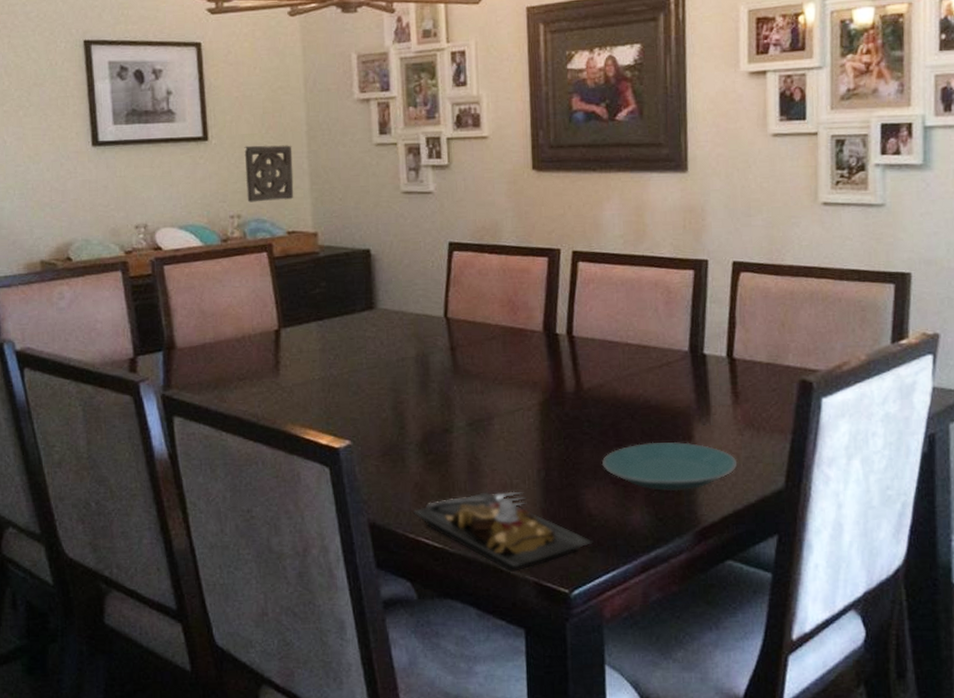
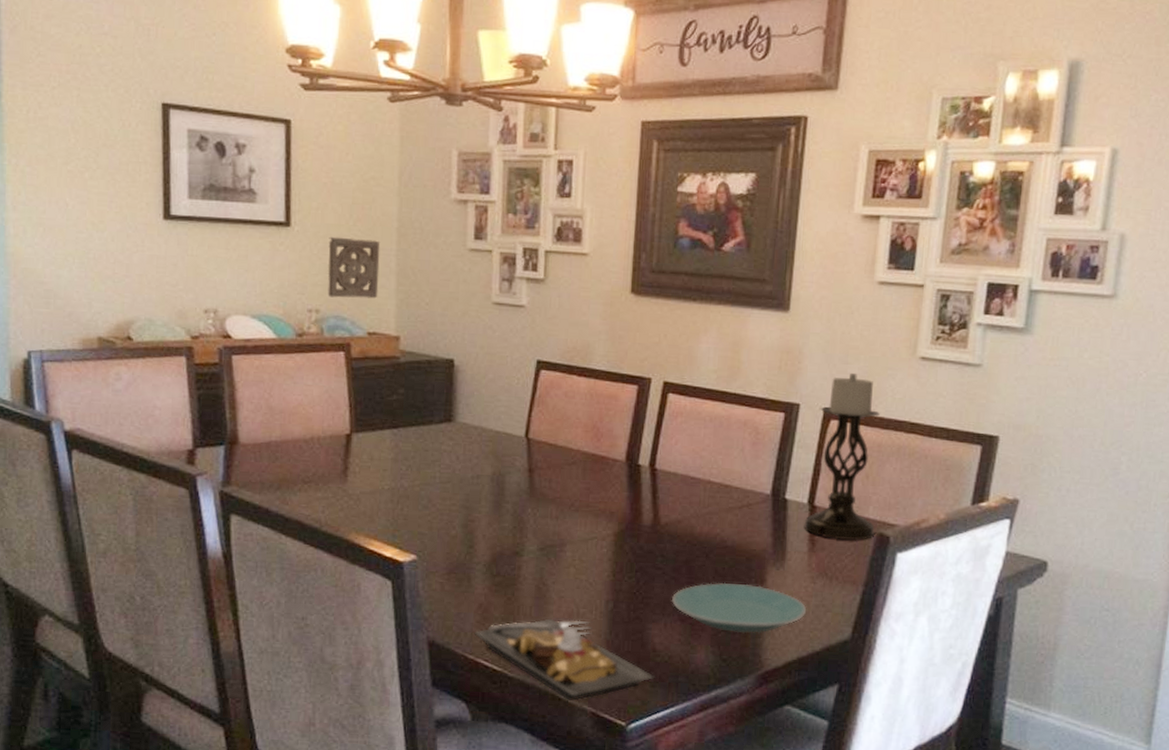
candle holder: none [725,224,797,389] -> present [804,372,880,540]

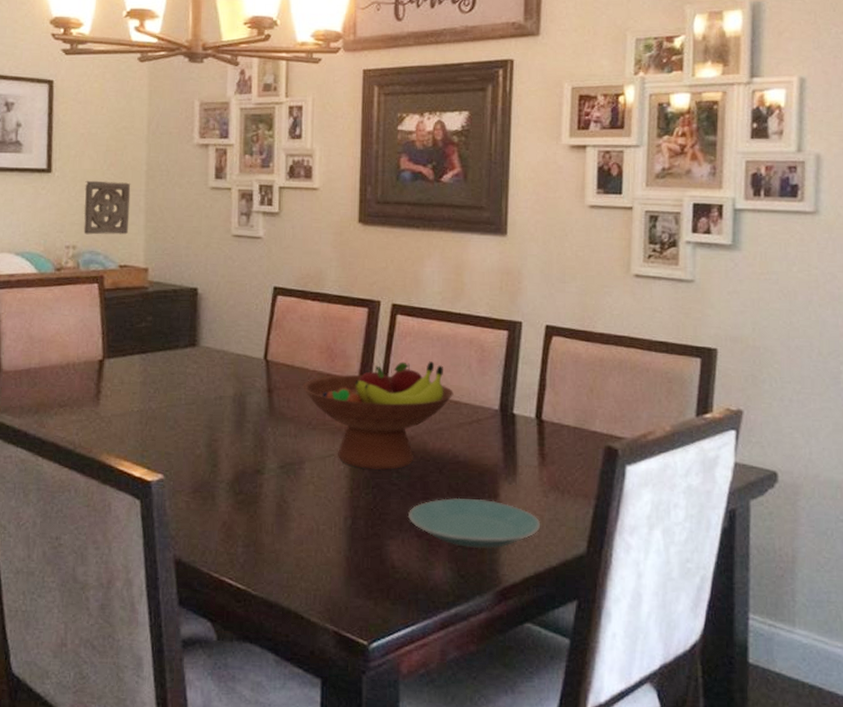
plate: present [474,618,656,701] -> none [218,536,396,619]
fruit bowl: none [565,443,725,554] -> present [302,361,454,470]
candle holder: present [804,372,880,540] -> none [533,291,602,453]

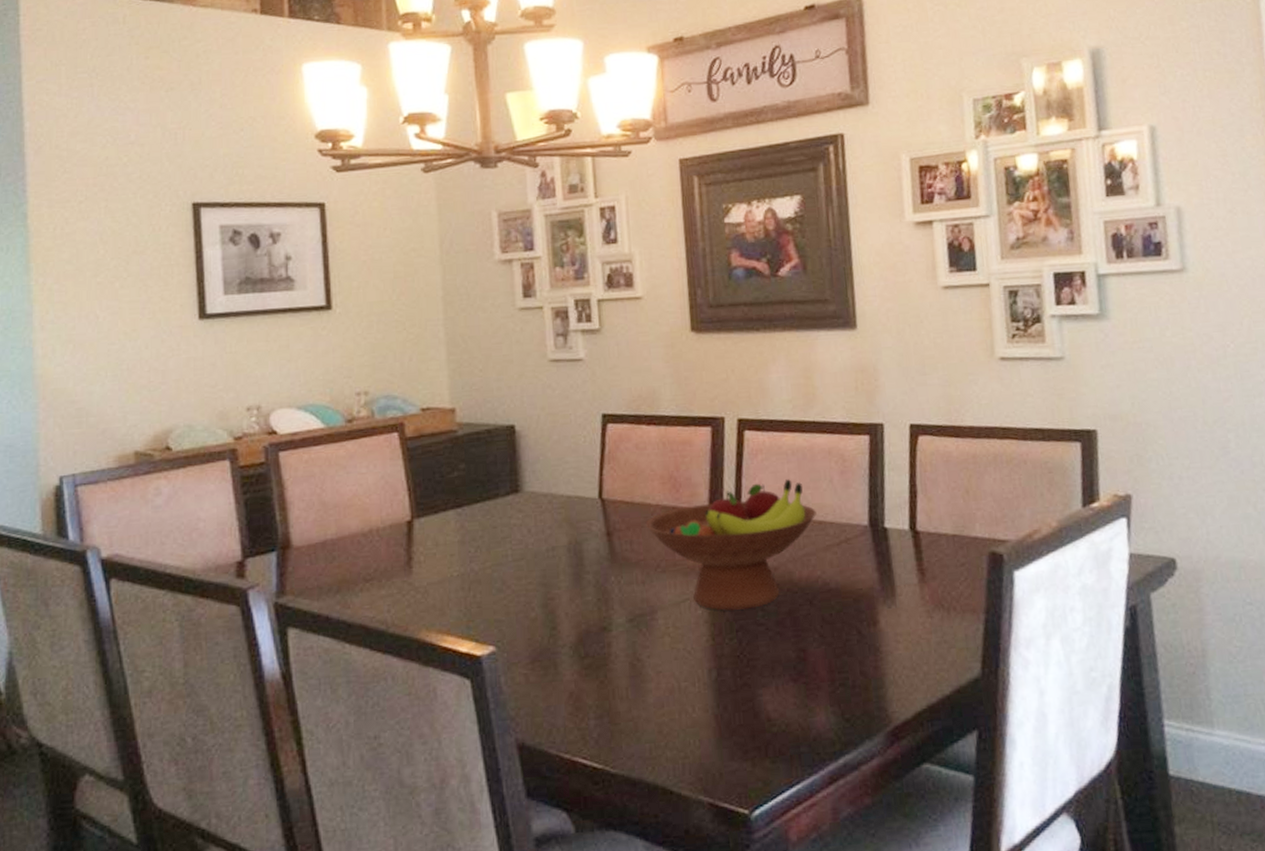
wall ornament: present [83,180,131,235] -> none [372,312,429,377]
plate: present [407,497,541,549] -> none [779,628,929,687]

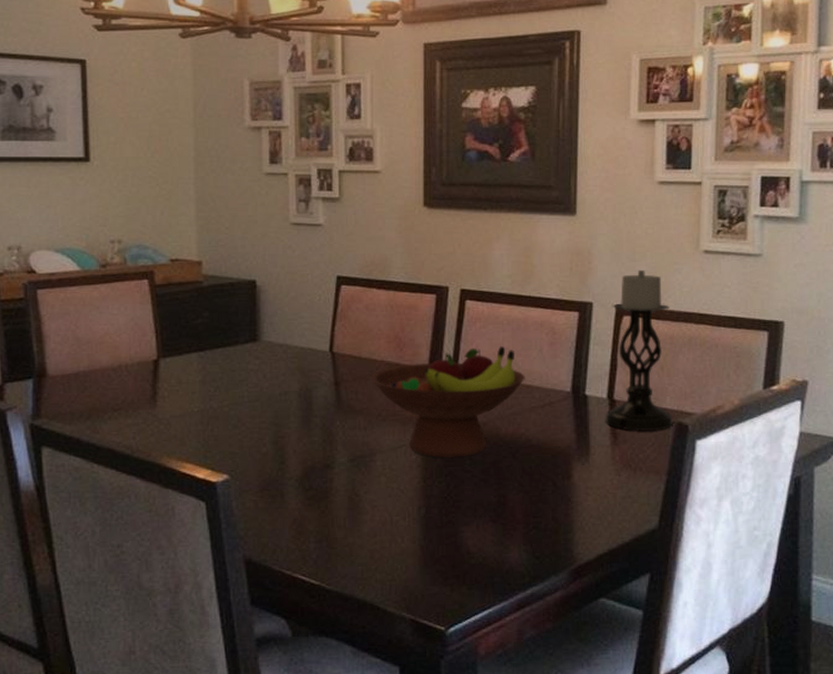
candle holder: none [905,383,986,565] -> present [605,269,673,431]

